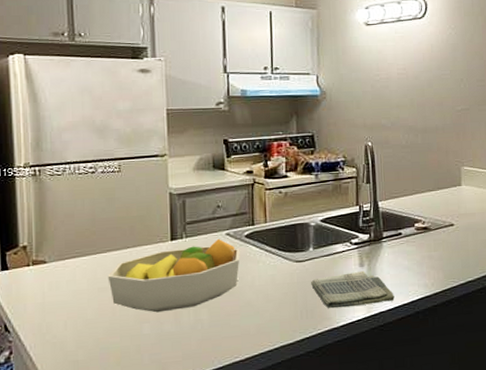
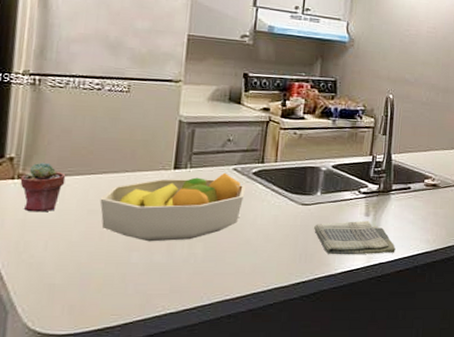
potted succulent: none [35,247,75,295] -> present [20,162,66,212]

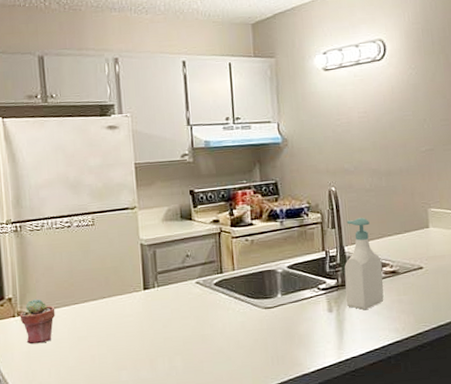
fruit bowl: present [100,172,246,242] -> none [86,287,211,360]
dish towel: present [314,220,396,255] -> none [280,316,365,354]
soap bottle: none [384,128,425,219] -> present [344,217,384,310]

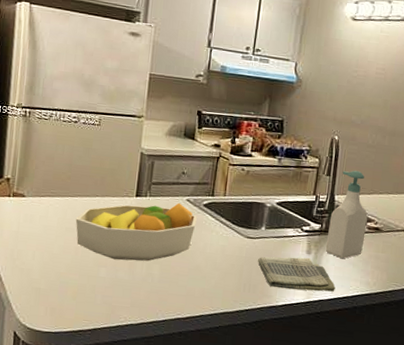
potted succulent: present [20,298,56,344] -> none [14,183,49,227]
fruit bowl: none [86,287,211,360] -> present [75,202,197,261]
dish towel: none [280,316,365,354] -> present [258,256,336,292]

